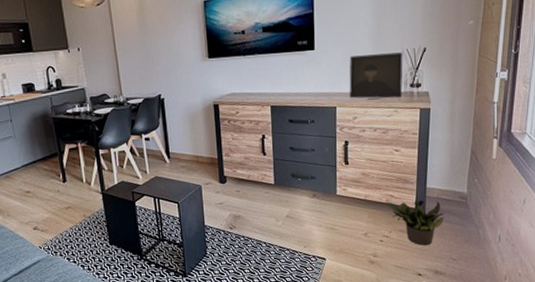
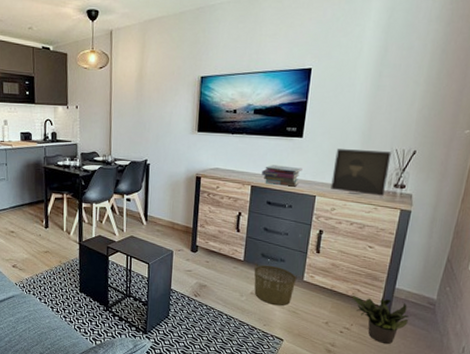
books: none [279,80,319,103] -> present [262,165,303,187]
basket: none [286,184,330,225] -> present [254,264,297,306]

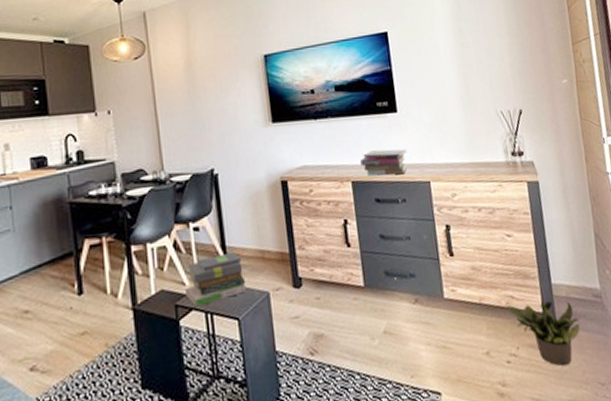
books: none [114,219,158,251] -> present [184,251,247,307]
basket: present [254,264,297,306] -> none [379,285,437,344]
picture frame: present [331,149,392,196] -> none [438,115,505,171]

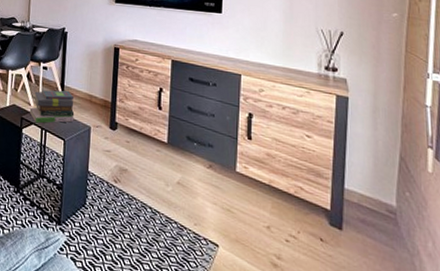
books: present [360,149,407,177] -> none [182,39,224,64]
potted plant: present [505,300,580,366] -> none [293,193,367,262]

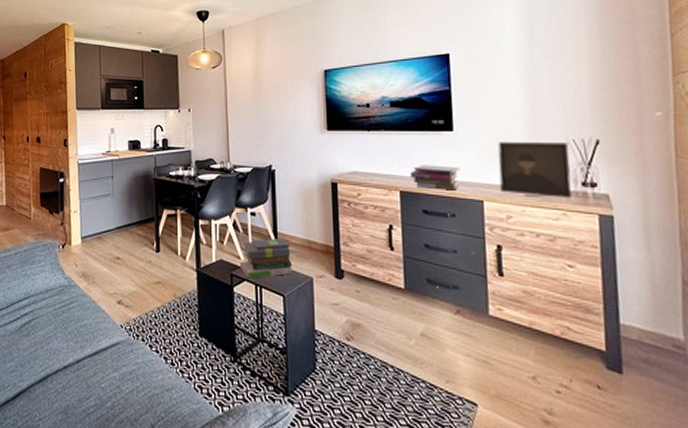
books: none [182,39,224,64] -> present [410,165,460,191]
picture frame: none [256,26,317,79] -> present [498,142,573,198]

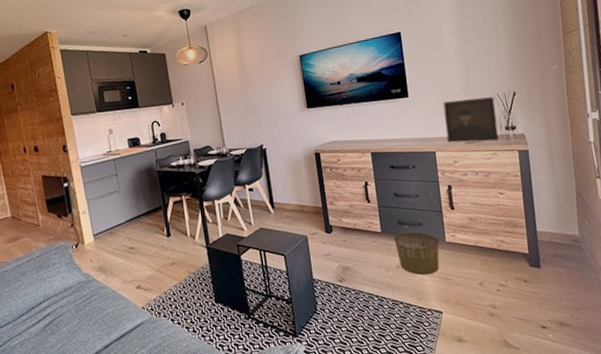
books: present [239,237,293,279] -> none [243,206,290,246]
books: present [410,165,460,191] -> none [378,126,416,149]
basket: none [420,293,480,353] -> present [393,231,440,275]

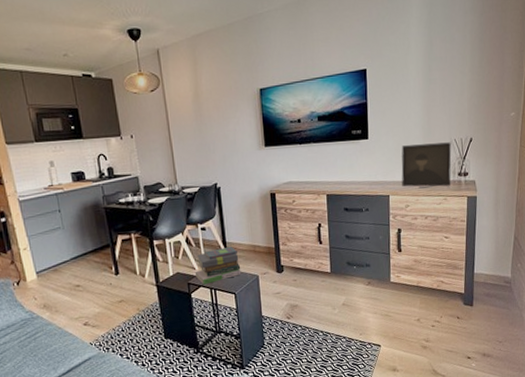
books: none [243,206,290,246] -> present [194,246,242,285]
basket: present [393,231,440,275] -> none [342,272,384,312]

